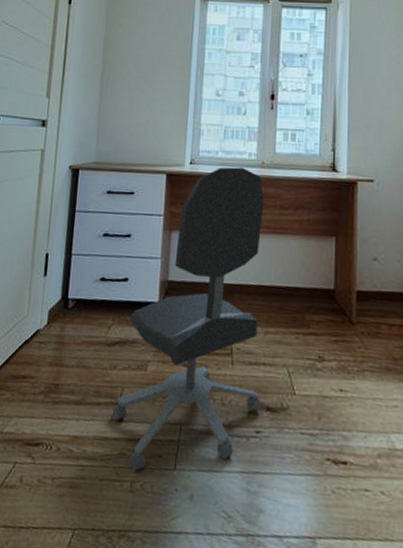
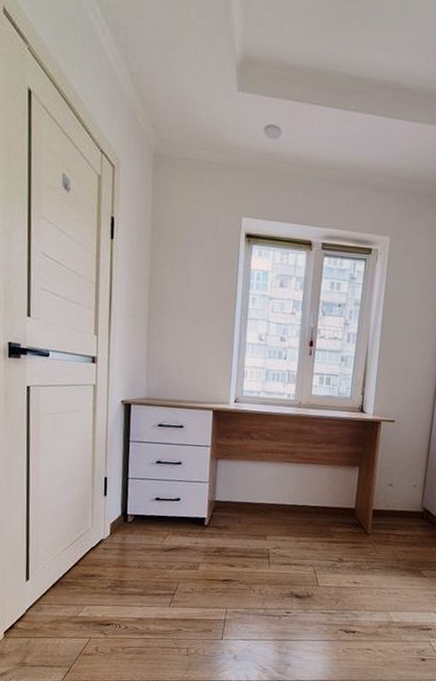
office chair: present [113,166,264,472] -> none [170,405,300,642]

